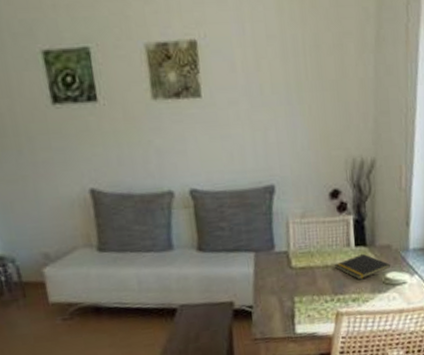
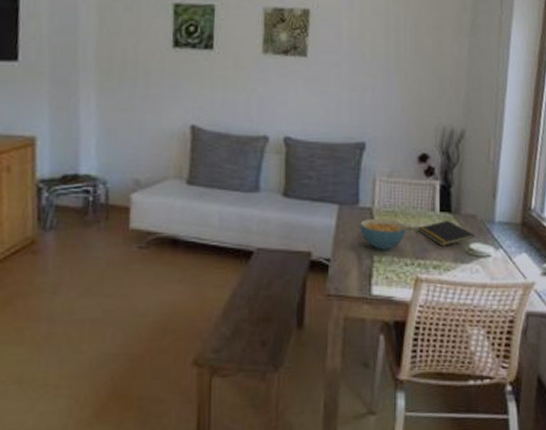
cereal bowl: none [277,260,325,291] -> present [360,218,408,250]

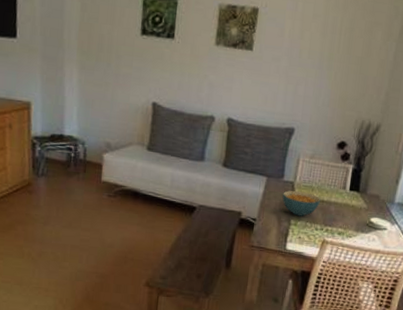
notepad: present [418,220,476,246] -> none [329,197,377,218]

